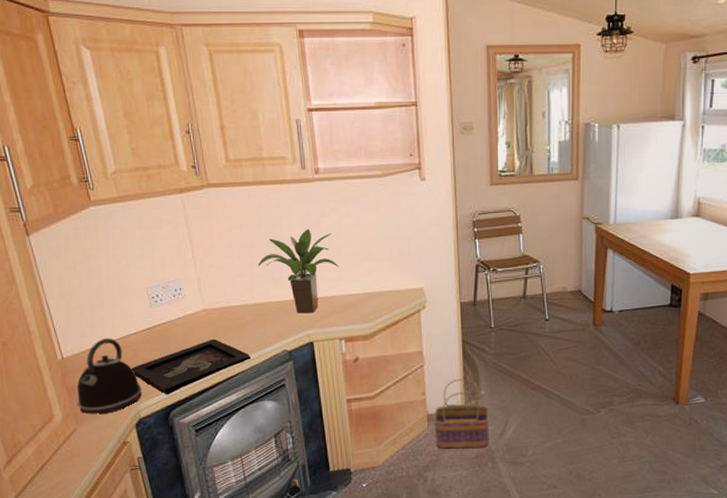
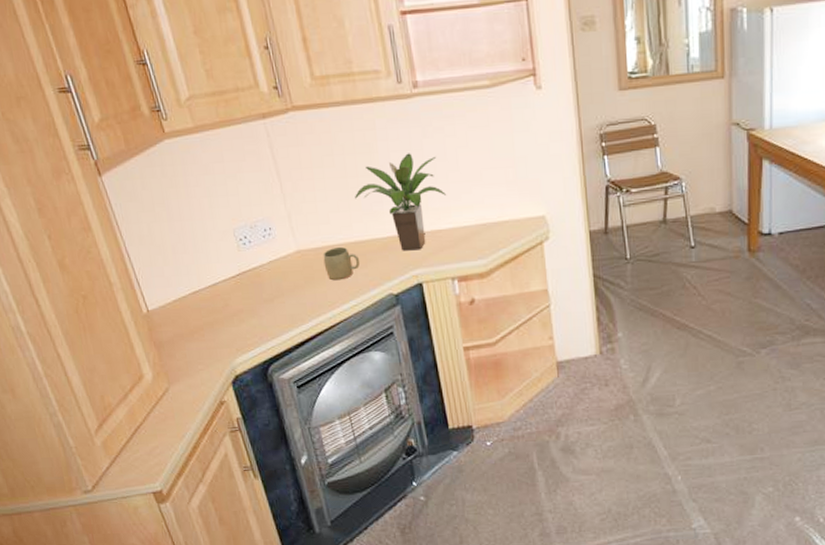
kettle: present [76,337,142,415] -> none [165,286,237,373]
decorative tray: present [131,339,252,395] -> none [222,283,354,349]
mug: none [226,308,258,337] -> present [323,247,360,281]
basket: present [433,378,490,449] -> none [564,319,630,401]

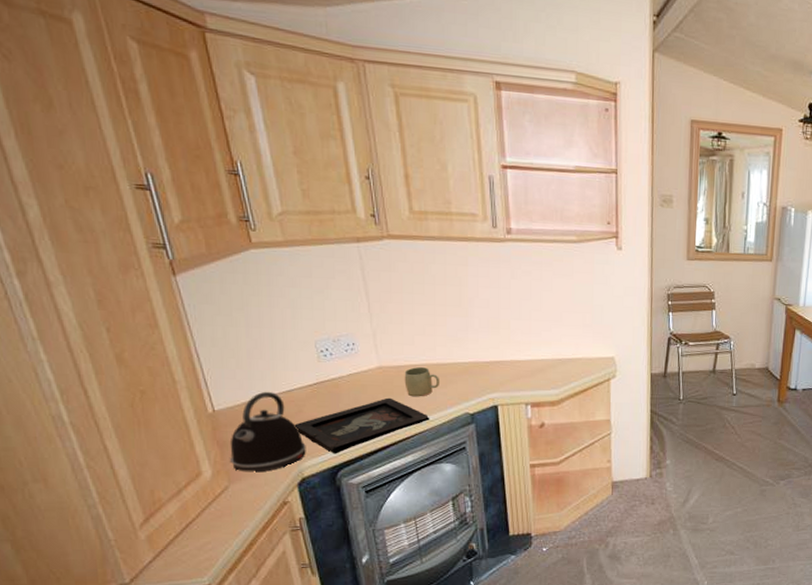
kettle: none [165,286,237,373] -> present [230,391,306,473]
decorative tray: none [222,283,354,349] -> present [294,397,430,454]
potted plant: present [355,153,446,251] -> none [441,290,527,377]

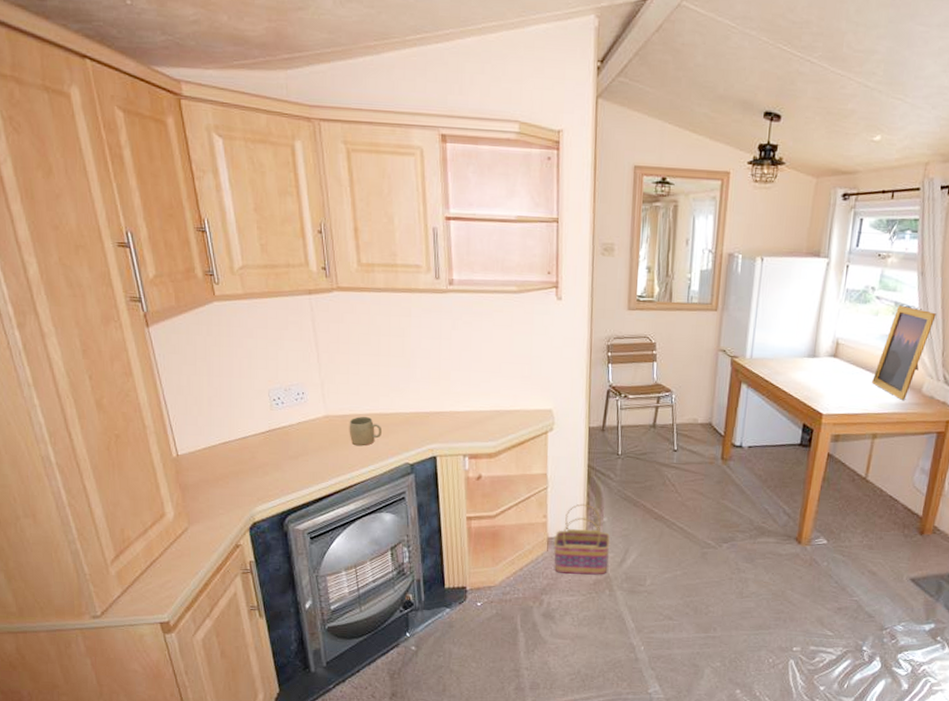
kettle: present [230,391,306,473] -> none [190,437,258,516]
decorative tray: present [294,397,430,454] -> none [247,446,372,500]
basket: none [618,448,674,516] -> present [553,503,611,575]

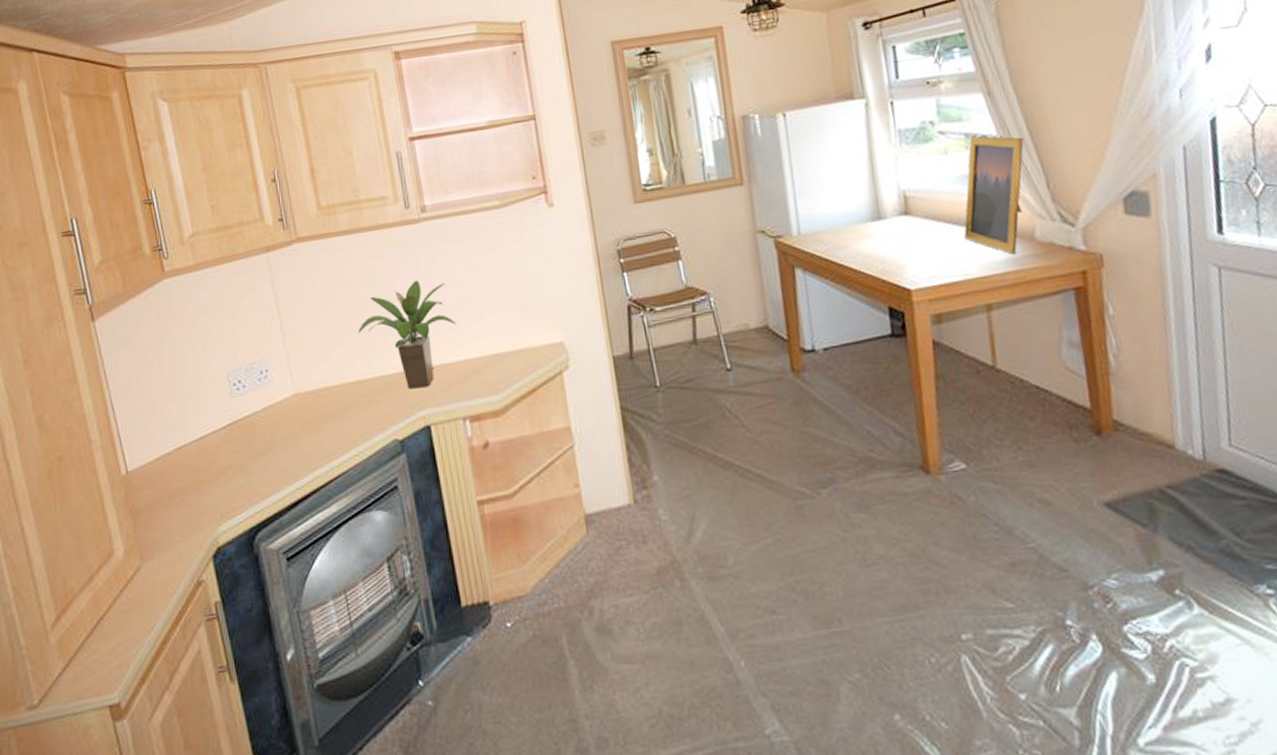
mug: present [349,417,381,446] -> none [322,388,362,428]
potted plant: none [385,341,467,427] -> present [358,280,455,389]
basket: present [553,503,611,575] -> none [593,460,672,564]

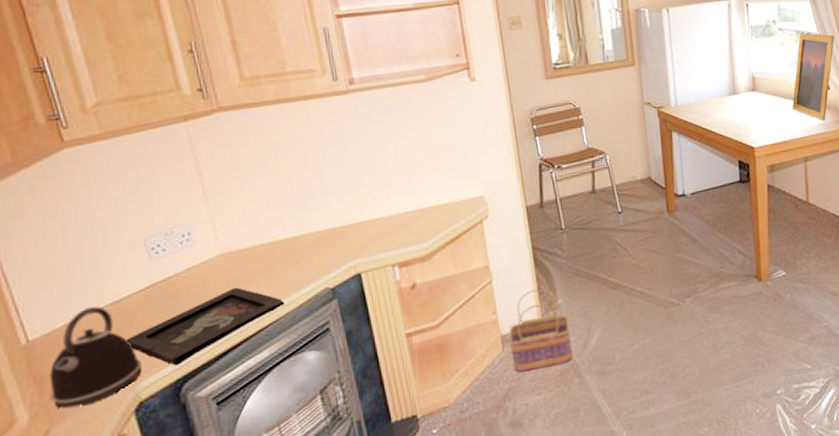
kettle: none [142,440,221,547] -> present [49,305,142,410]
decorative tray: none [208,431,354,512] -> present [125,287,285,366]
potted plant: present [358,280,455,389] -> none [287,146,384,243]
basket: none [593,460,672,564] -> present [508,289,572,373]

